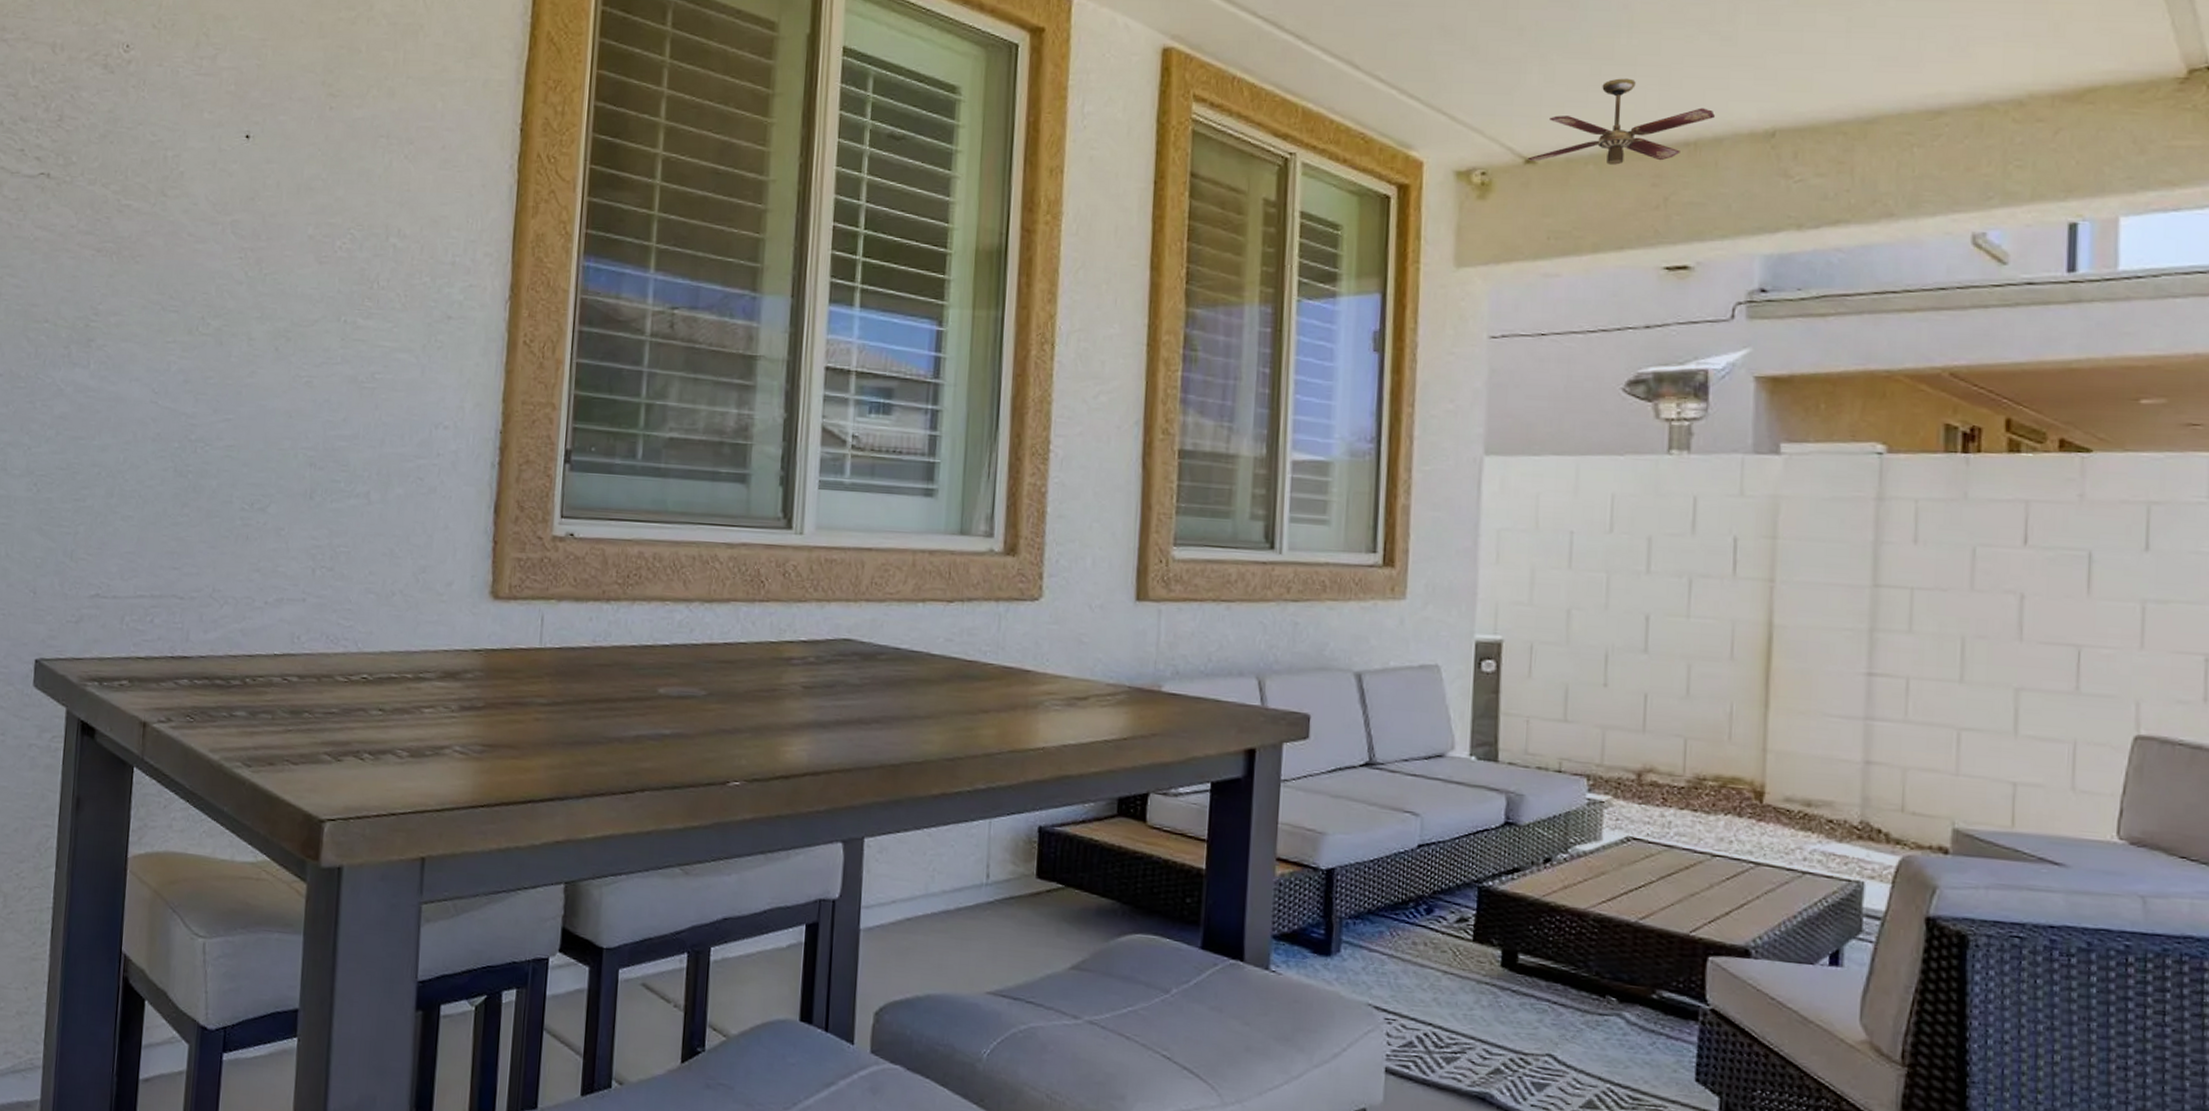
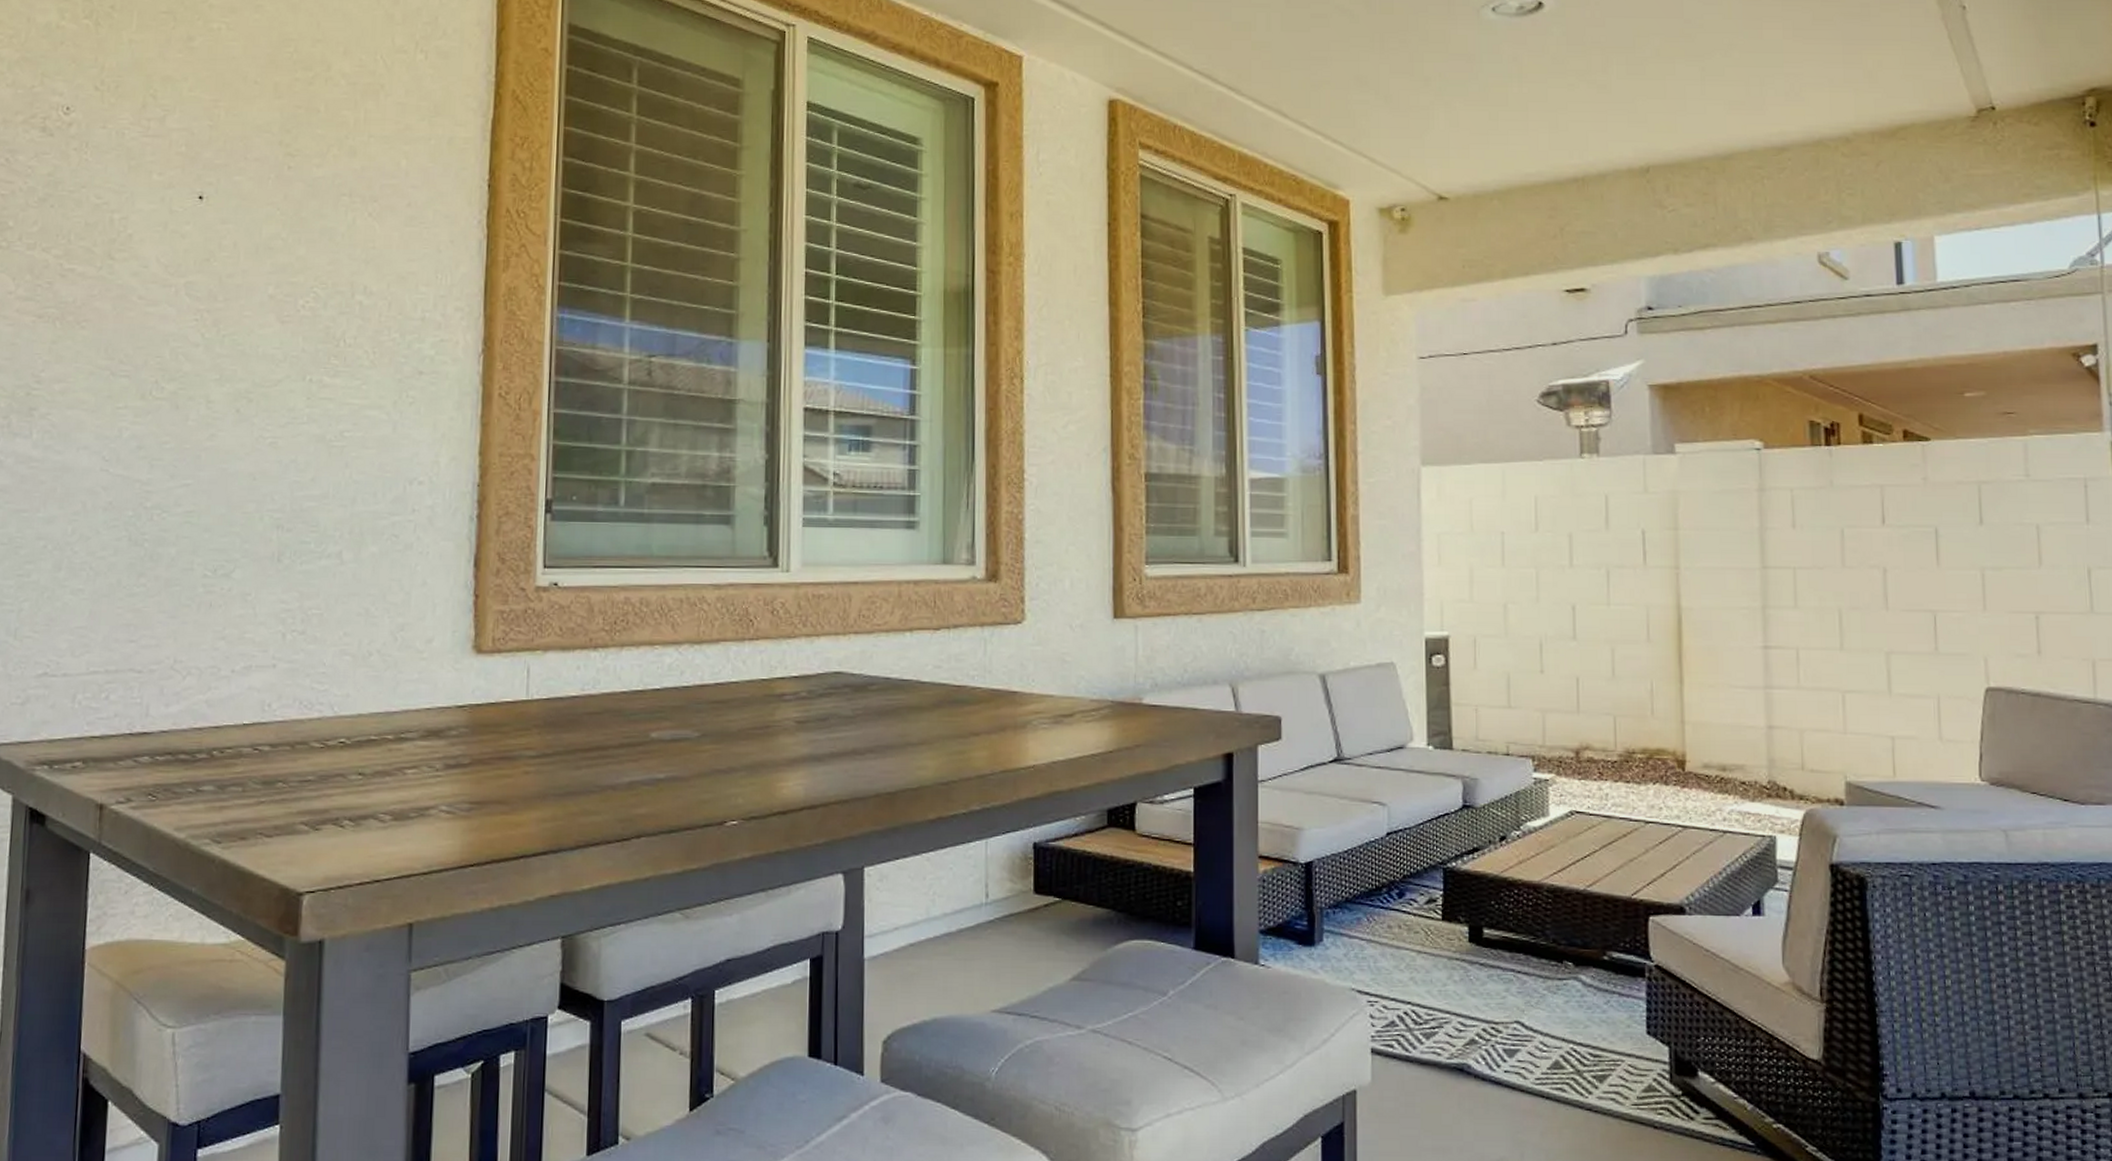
ceiling fan: present [1527,78,1715,165] -> none [1440,122,1597,200]

